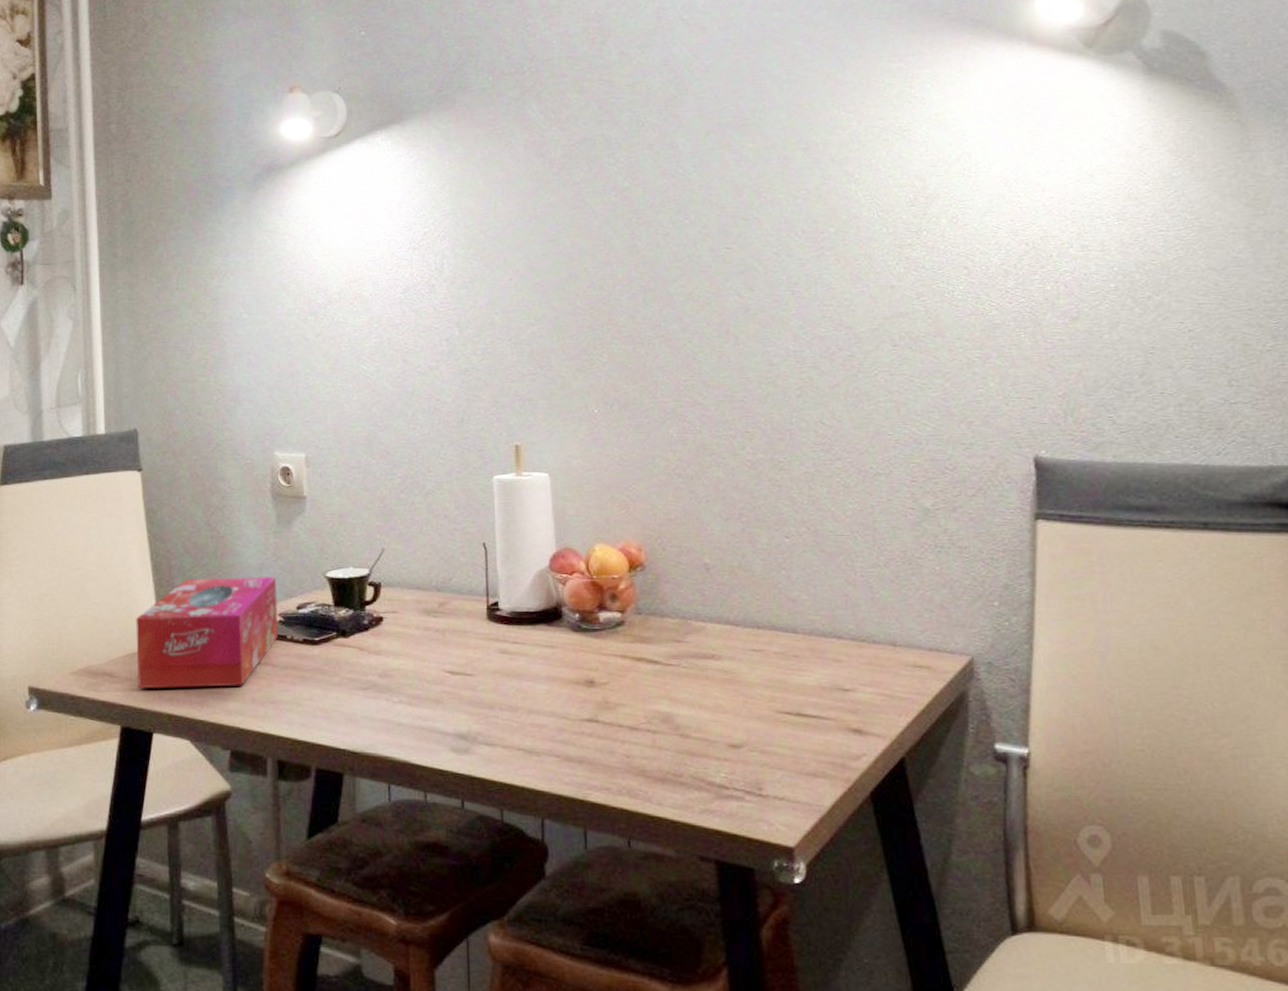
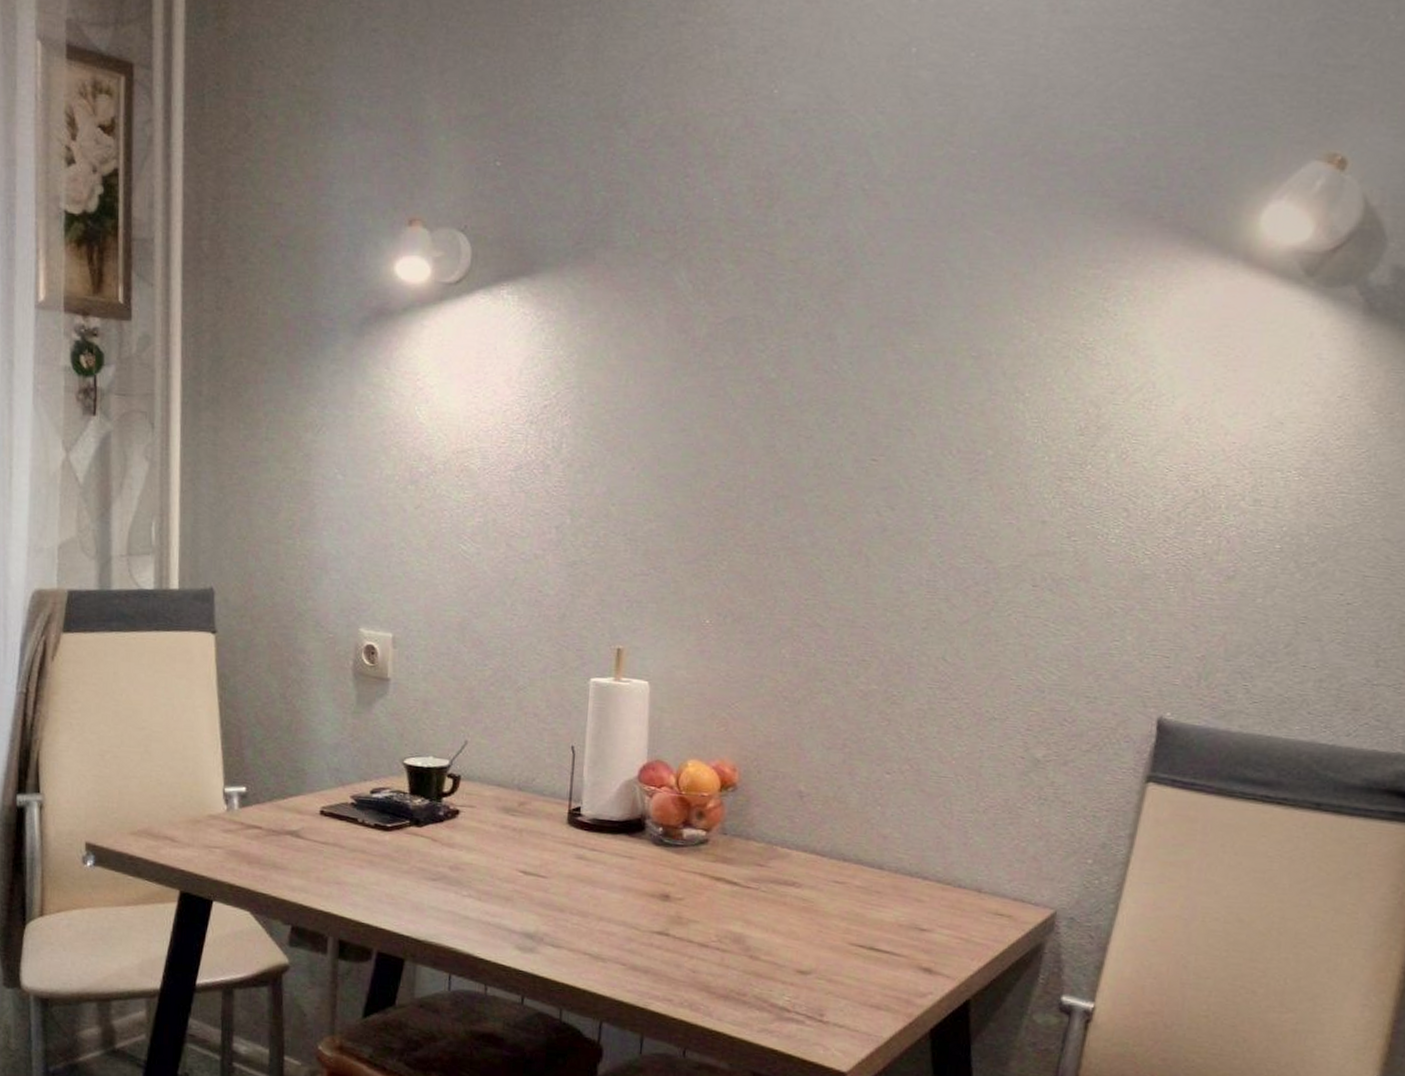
tissue box: present [136,576,278,689] -> none [199,751,352,864]

